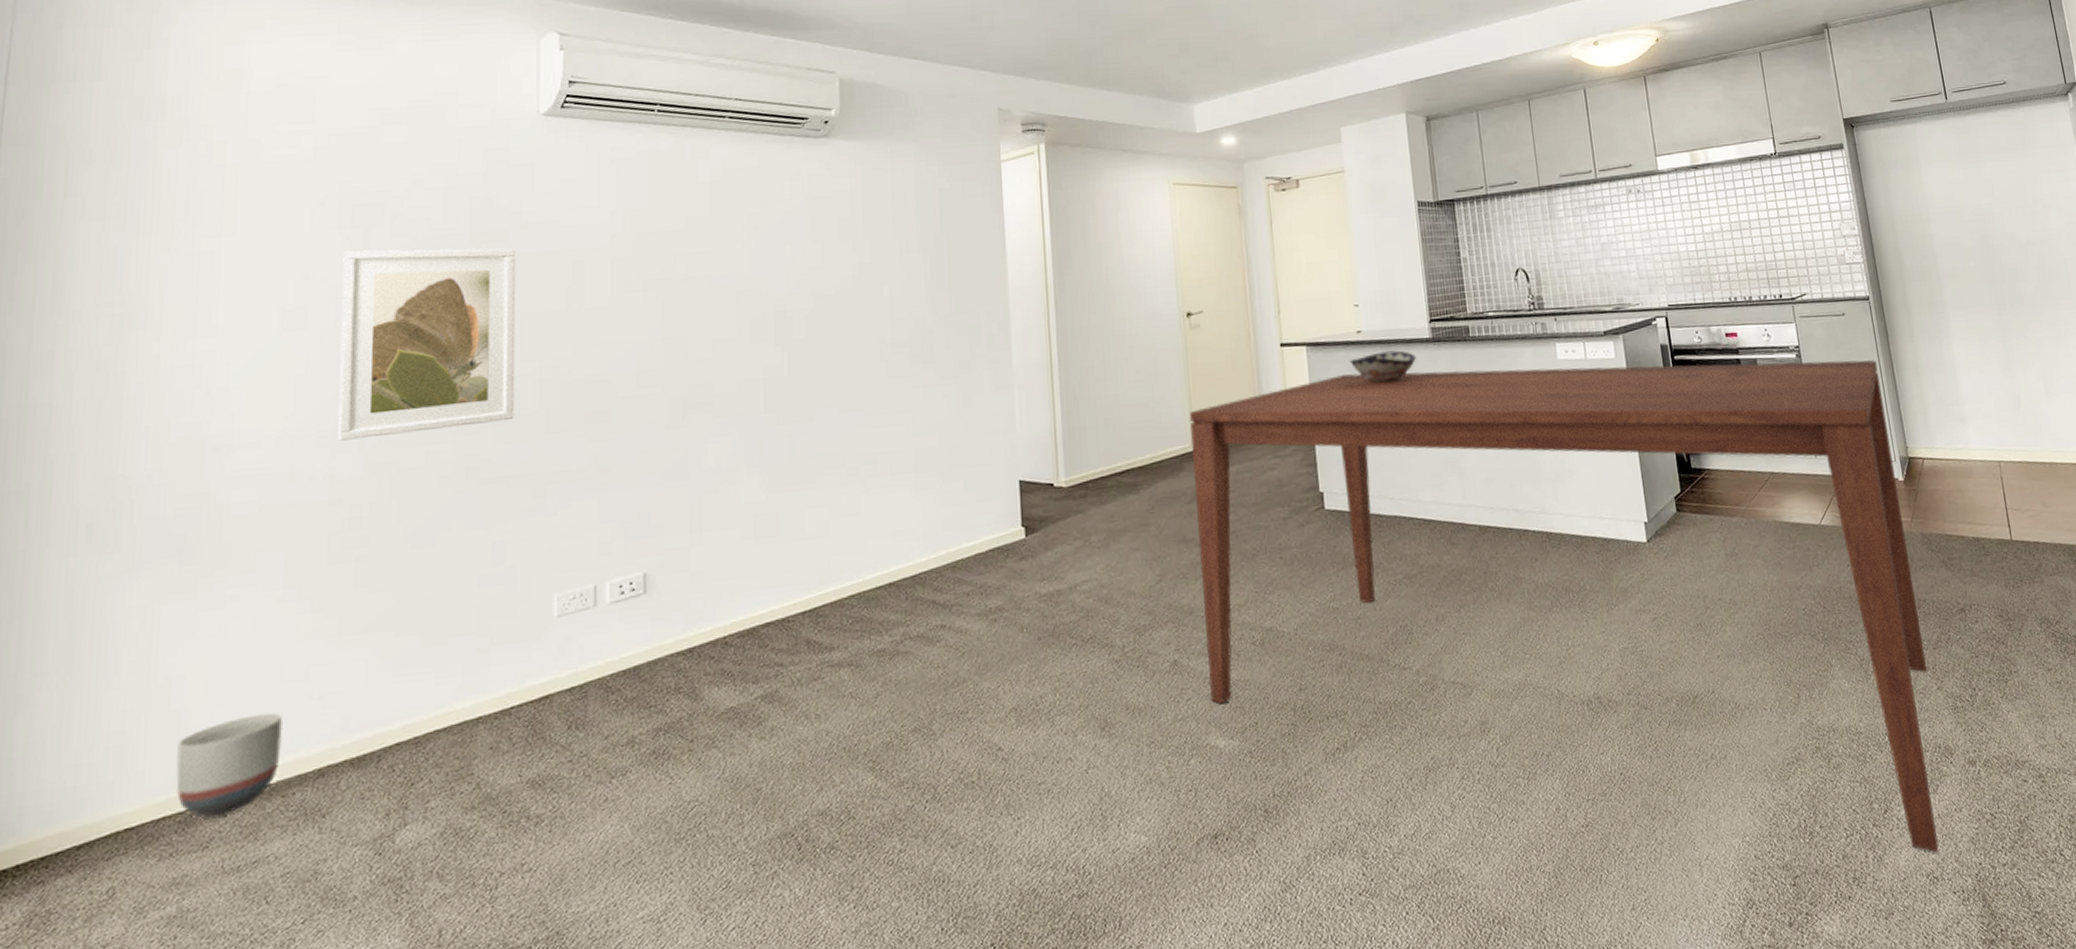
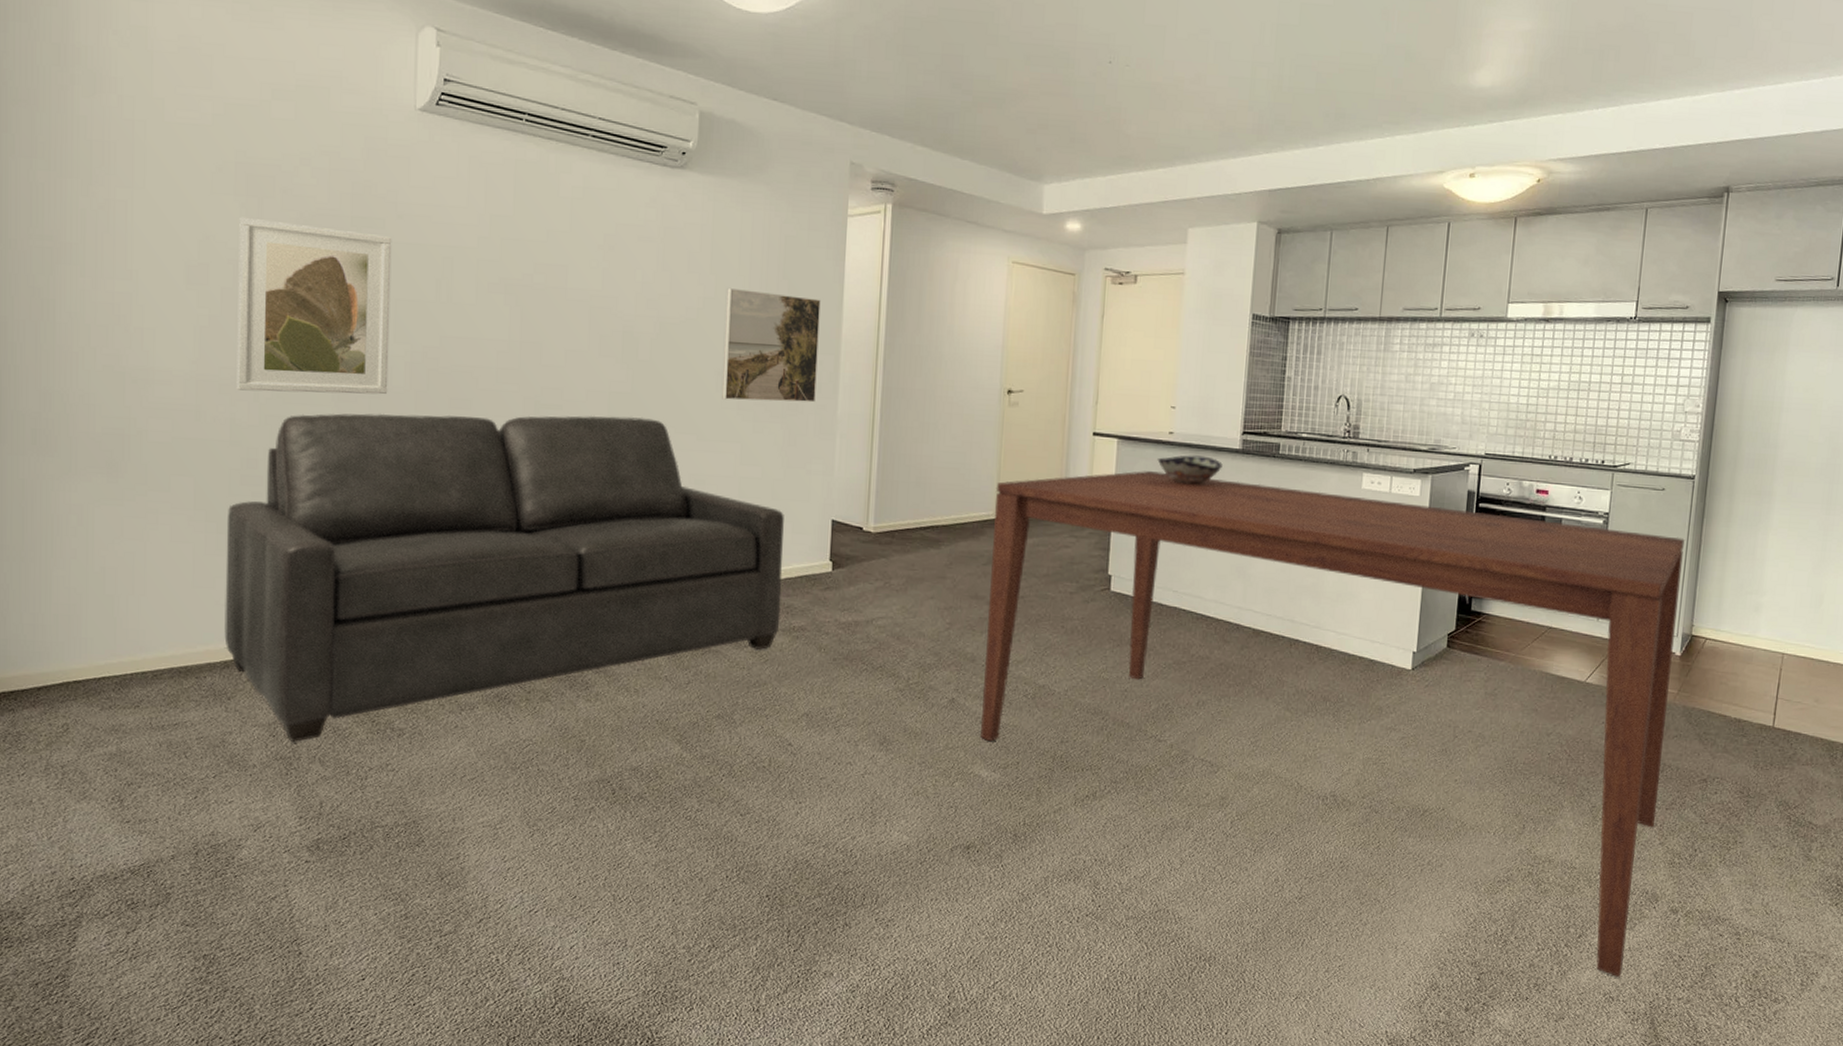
planter: present [176,712,284,817] -> none [112,609,196,683]
sofa: none [319,401,974,859] -> present [224,413,784,743]
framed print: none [883,248,988,368] -> present [722,287,821,403]

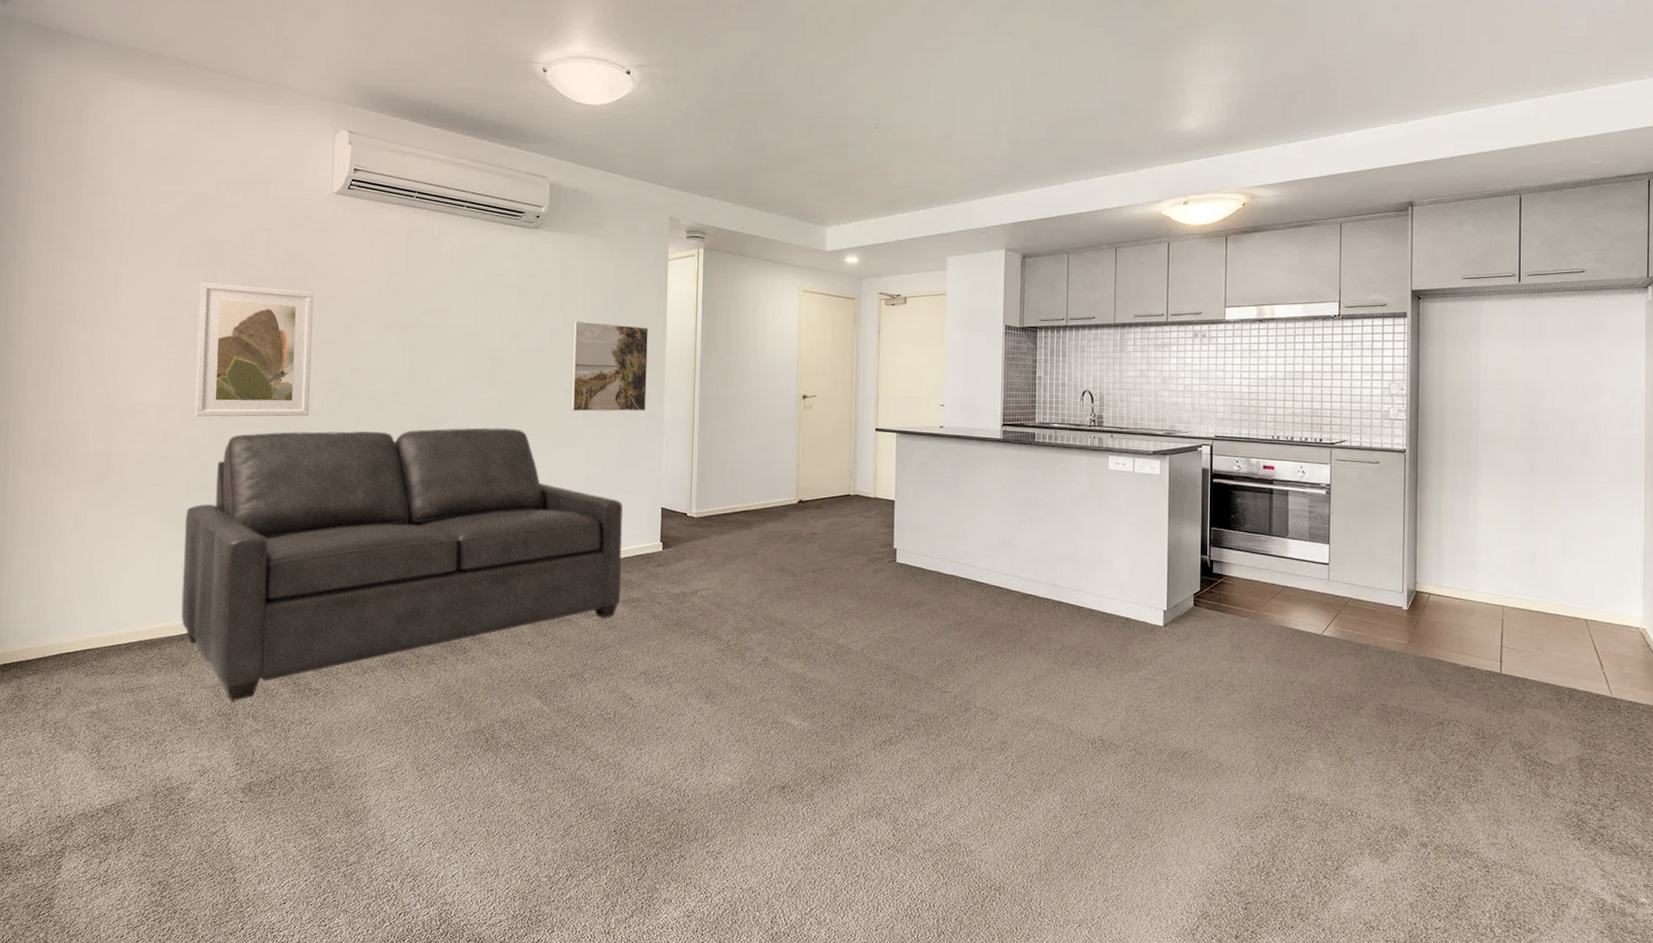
dining table: present [981,471,1685,978] -> none [790,459,1401,908]
decorative bowl: present [1157,455,1223,485] -> none [931,445,987,470]

